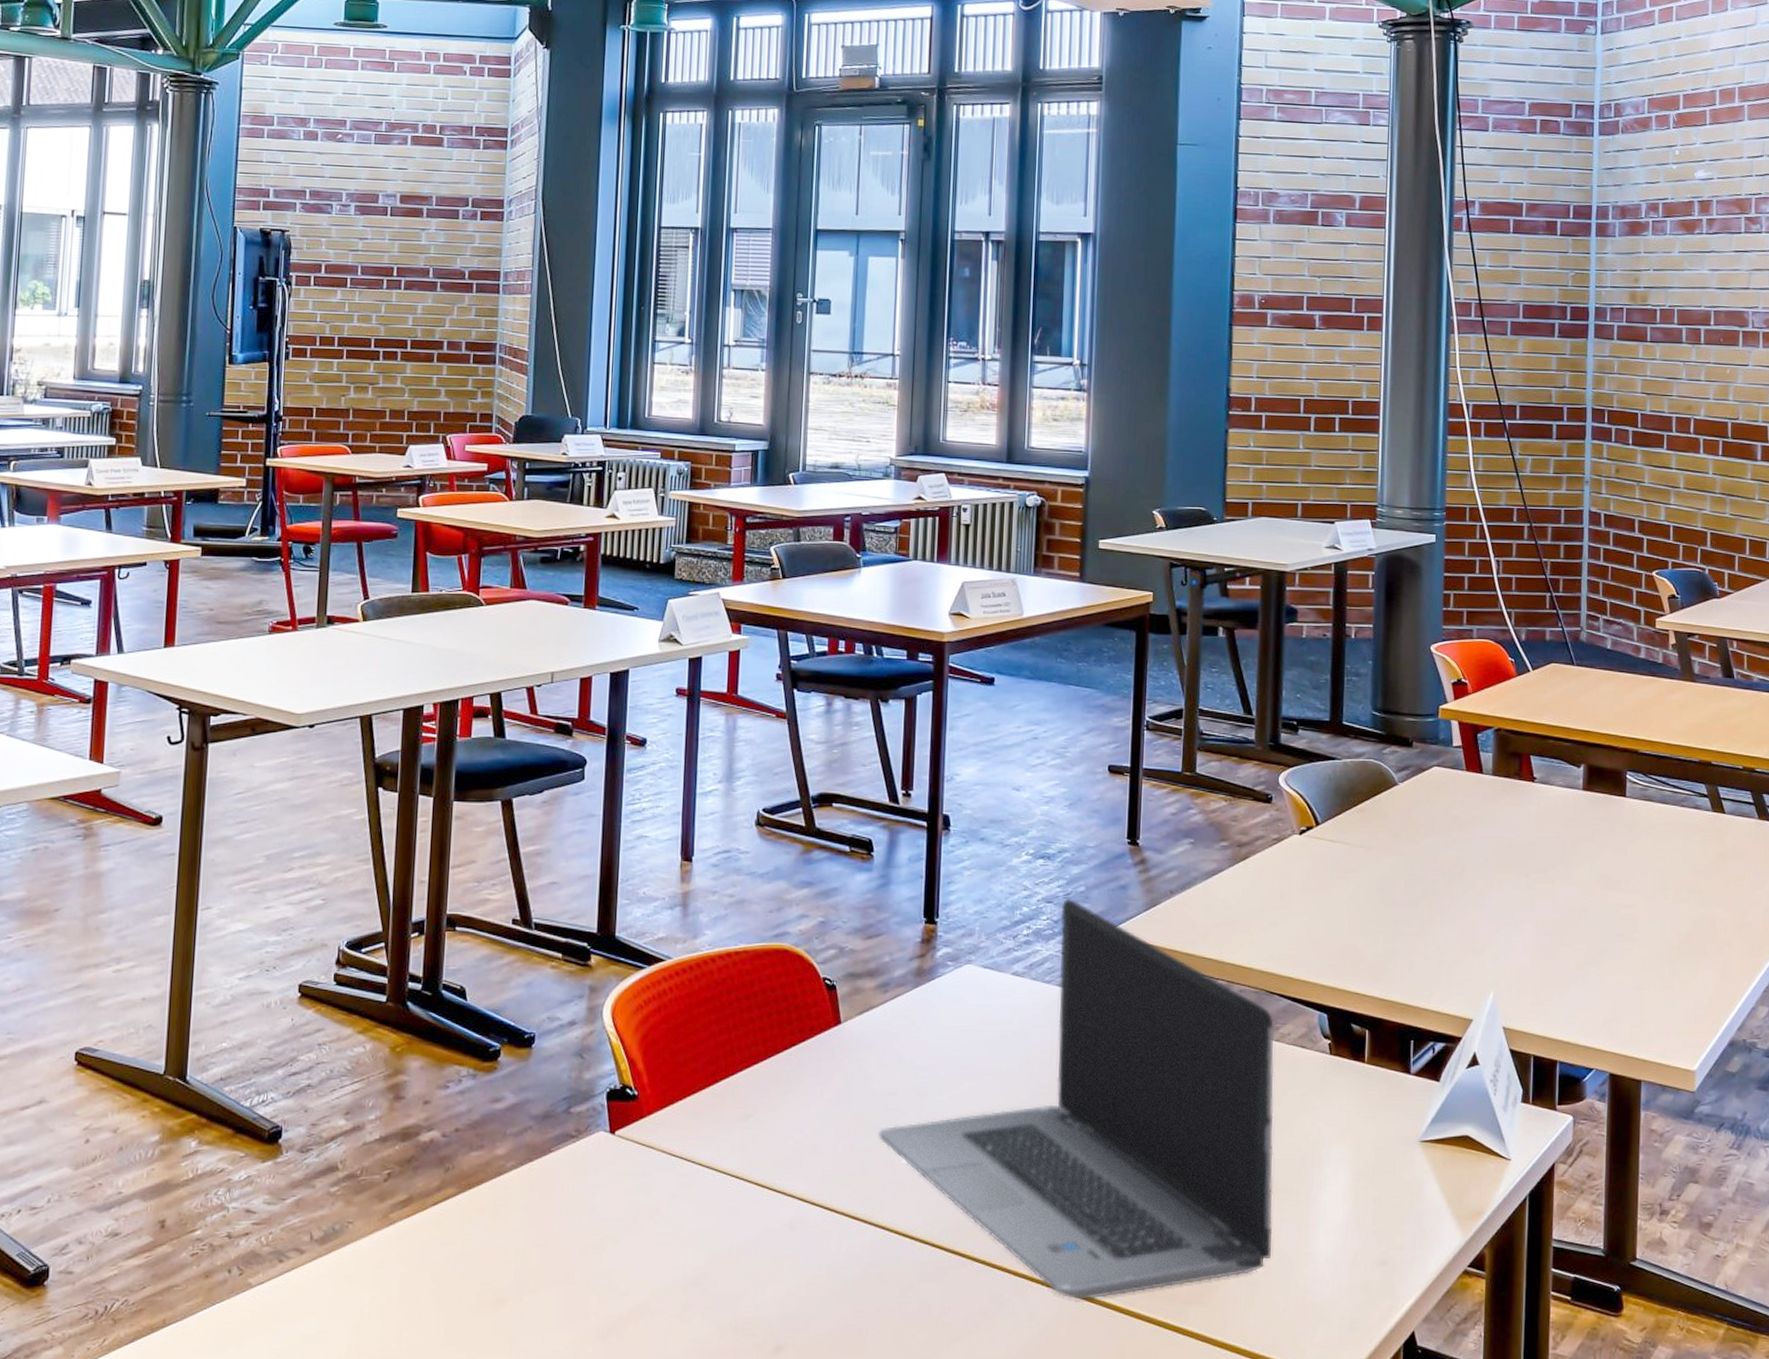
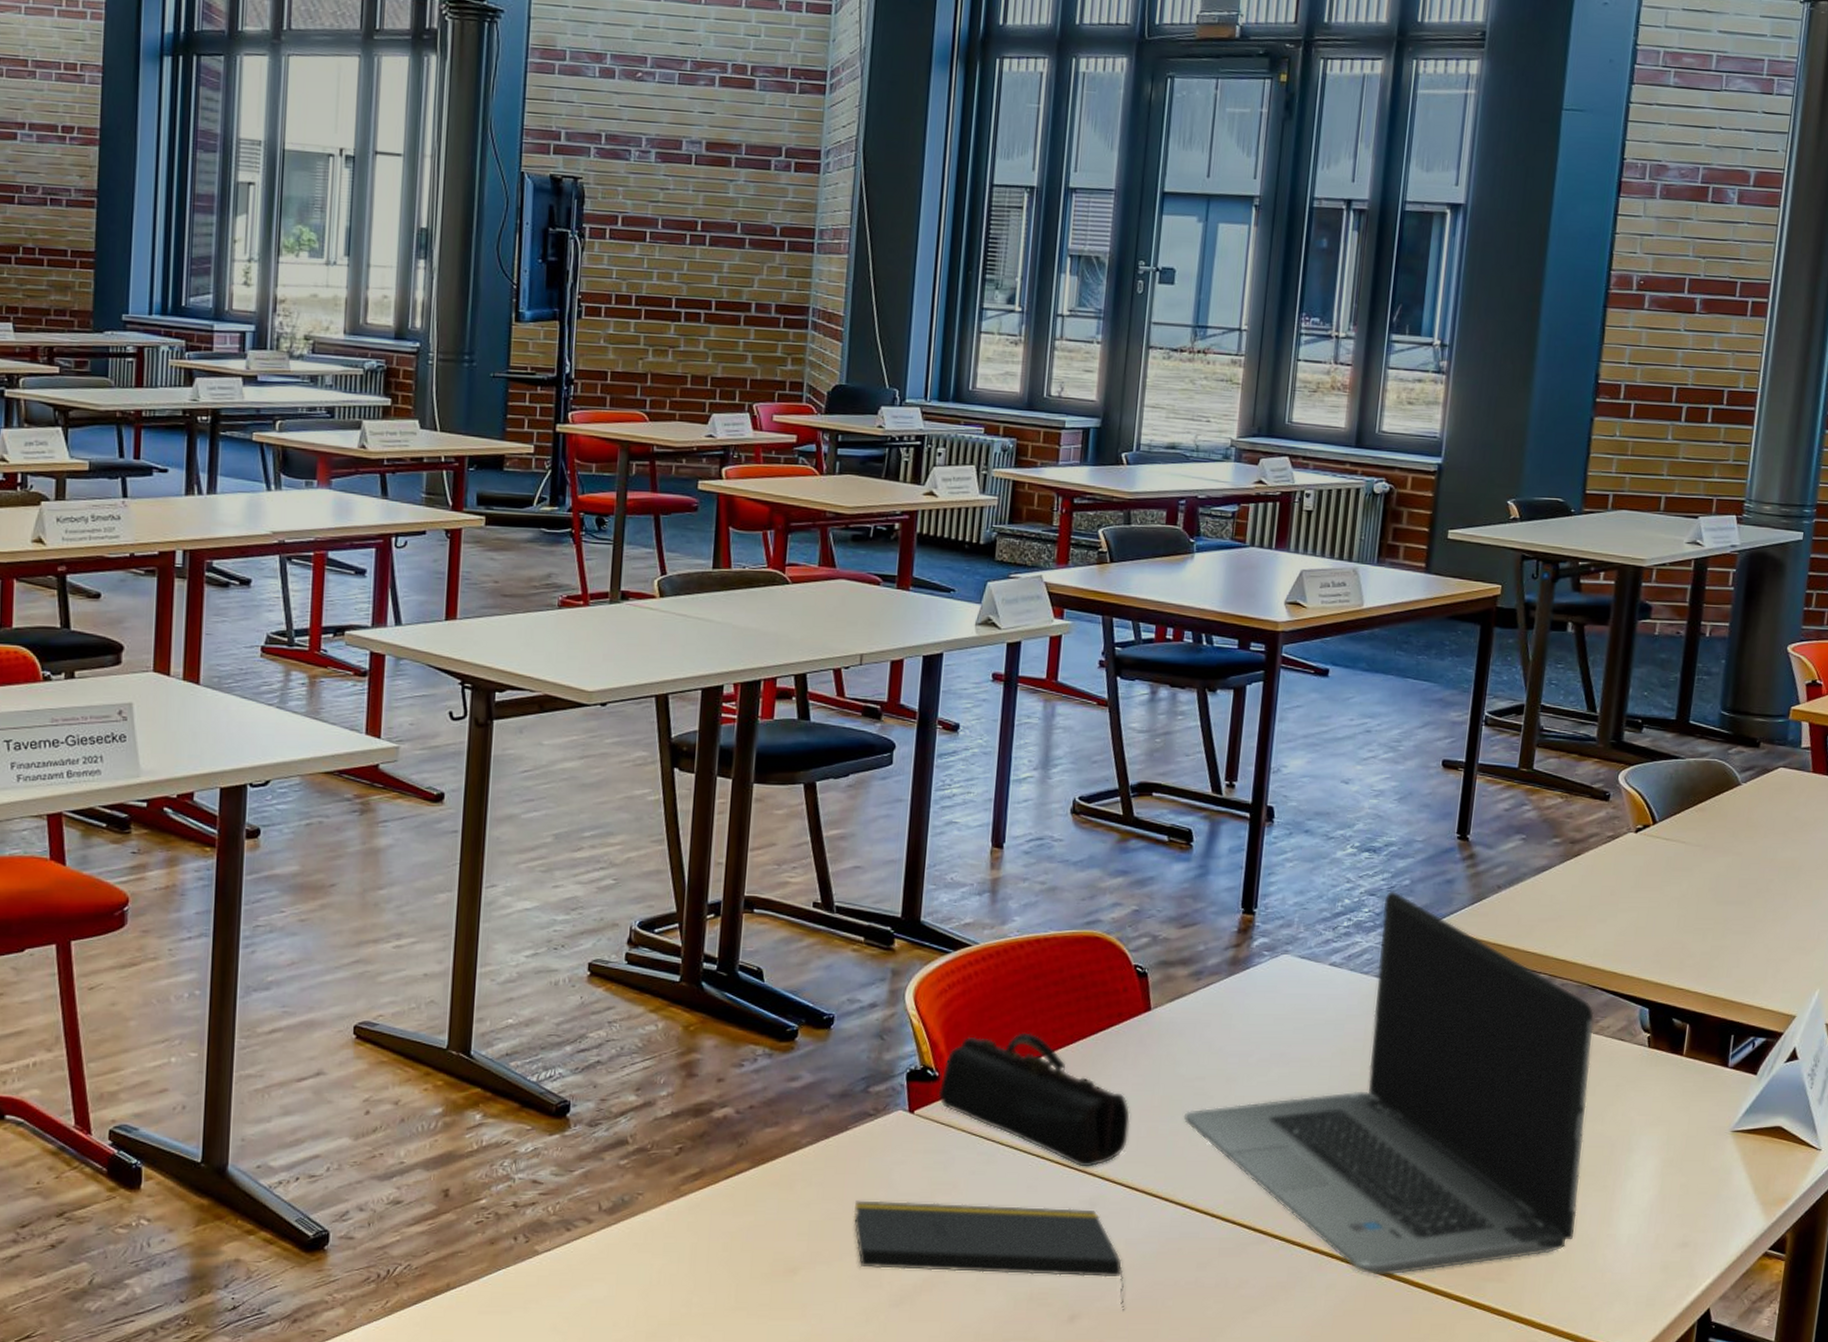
notepad: none [558,1226,830,1340] -> present [853,1200,1125,1310]
pencil case: none [637,1049,826,1188] -> present [938,1032,1130,1167]

